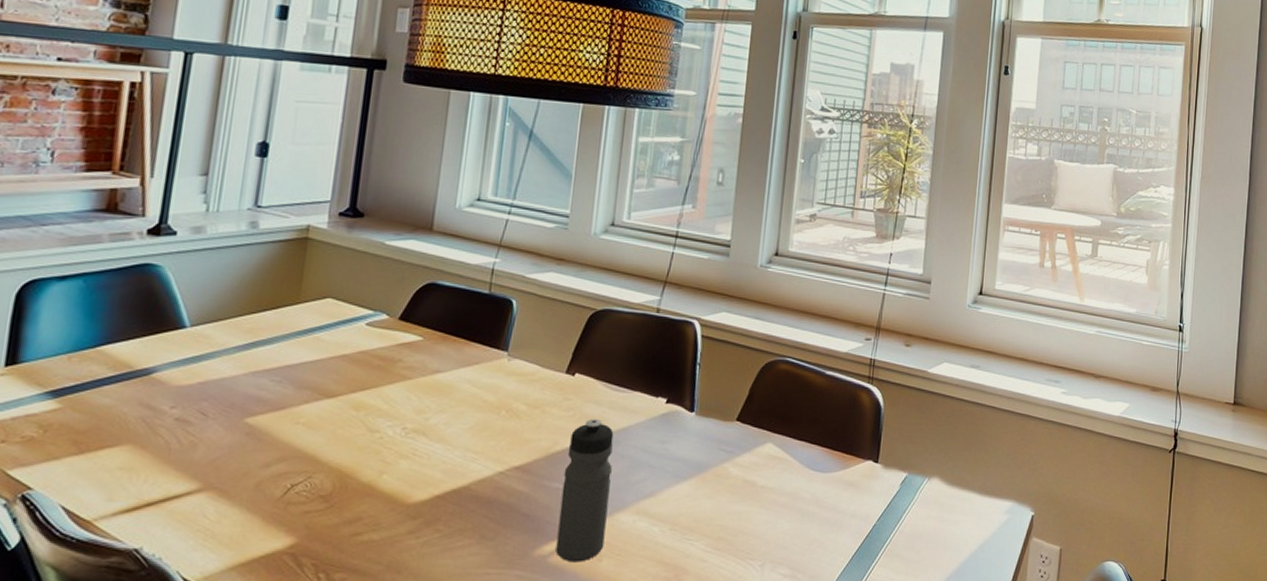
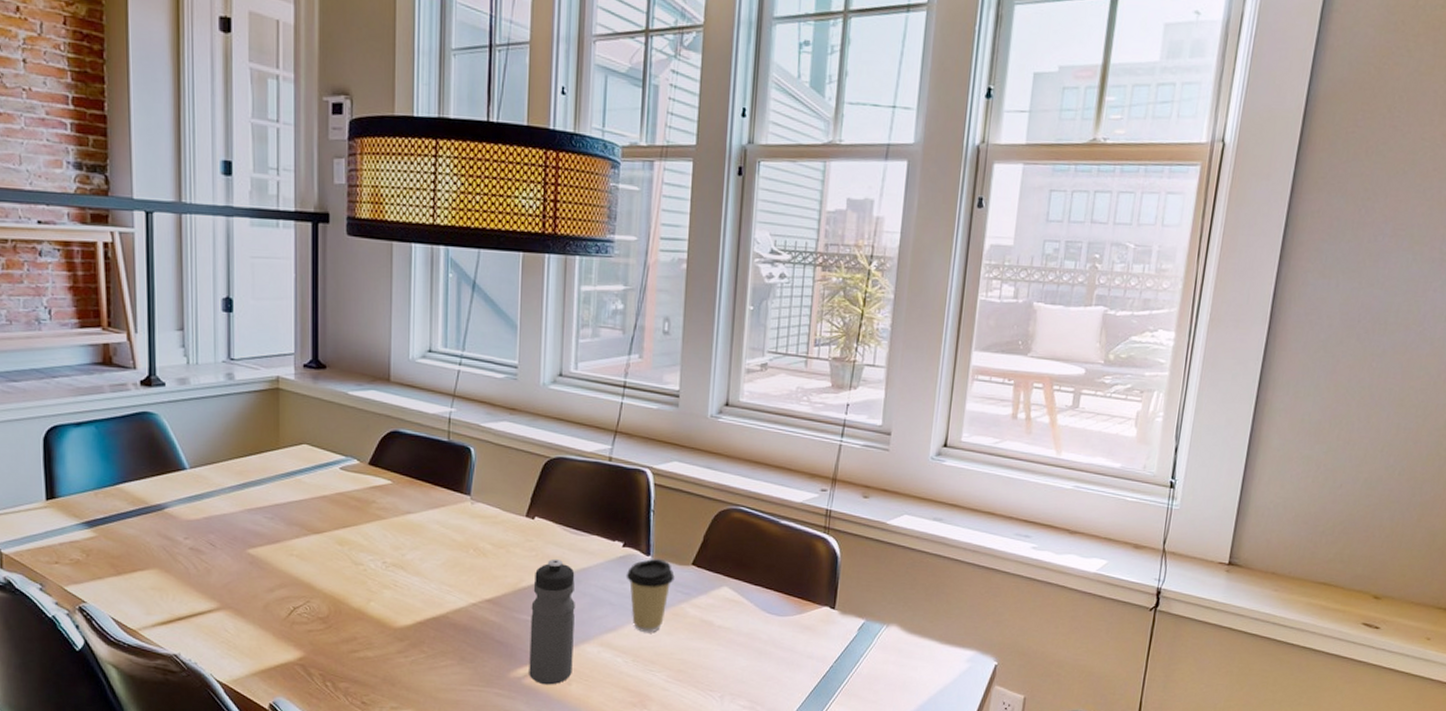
coffee cup: none [667,414,718,497] -> present [626,558,675,633]

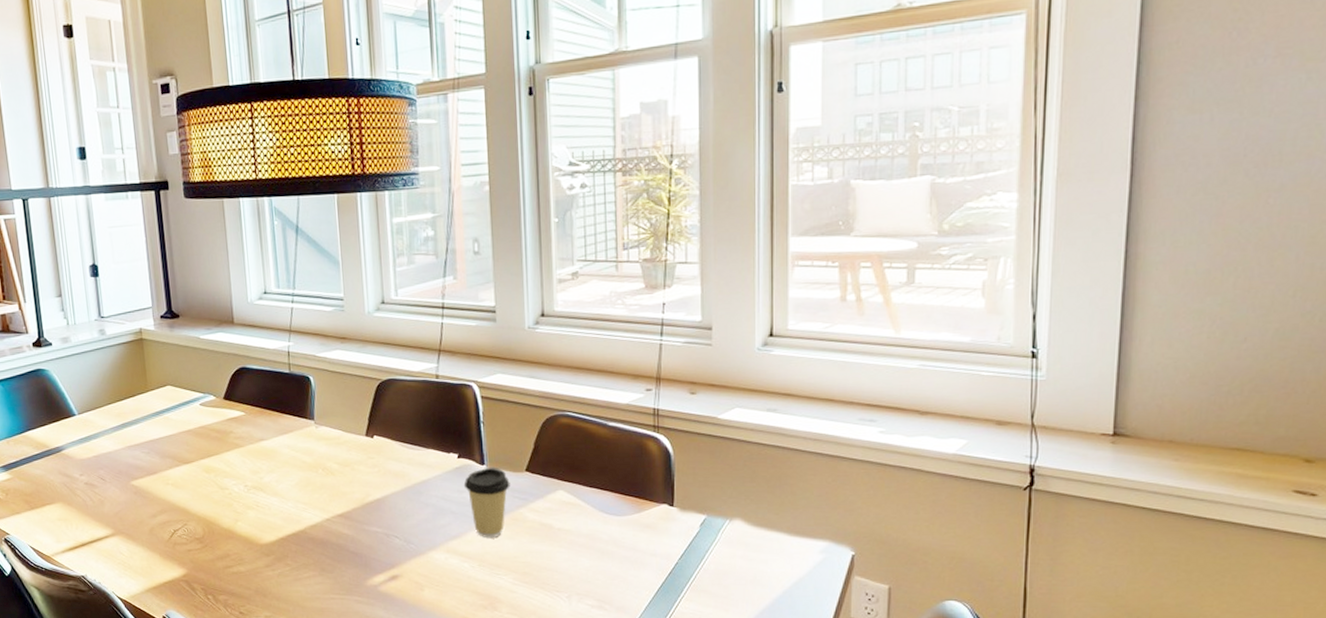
water bottle: present [529,558,575,685] -> none [379,473,424,591]

